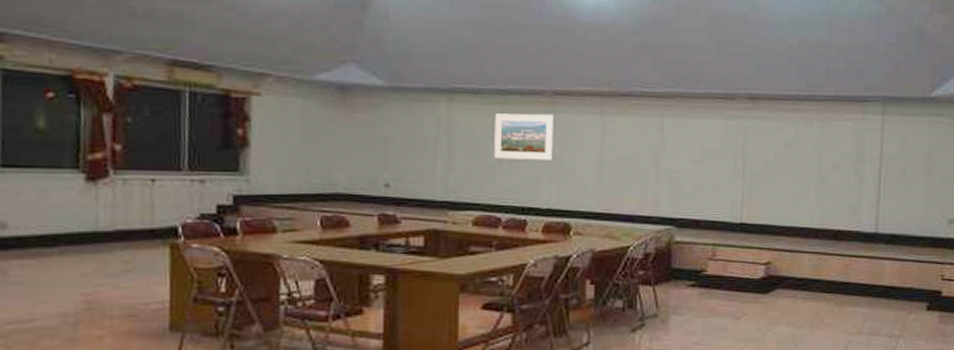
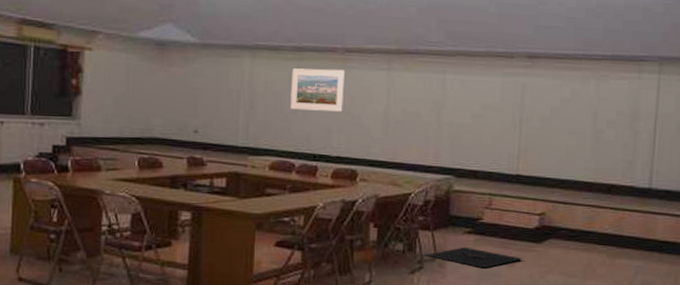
rug: none [645,301,749,323] -> present [424,246,523,269]

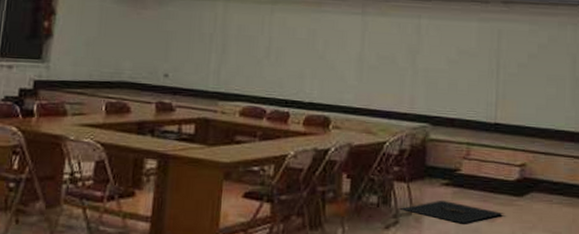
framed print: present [290,68,345,112] -> none [263,12,319,57]

